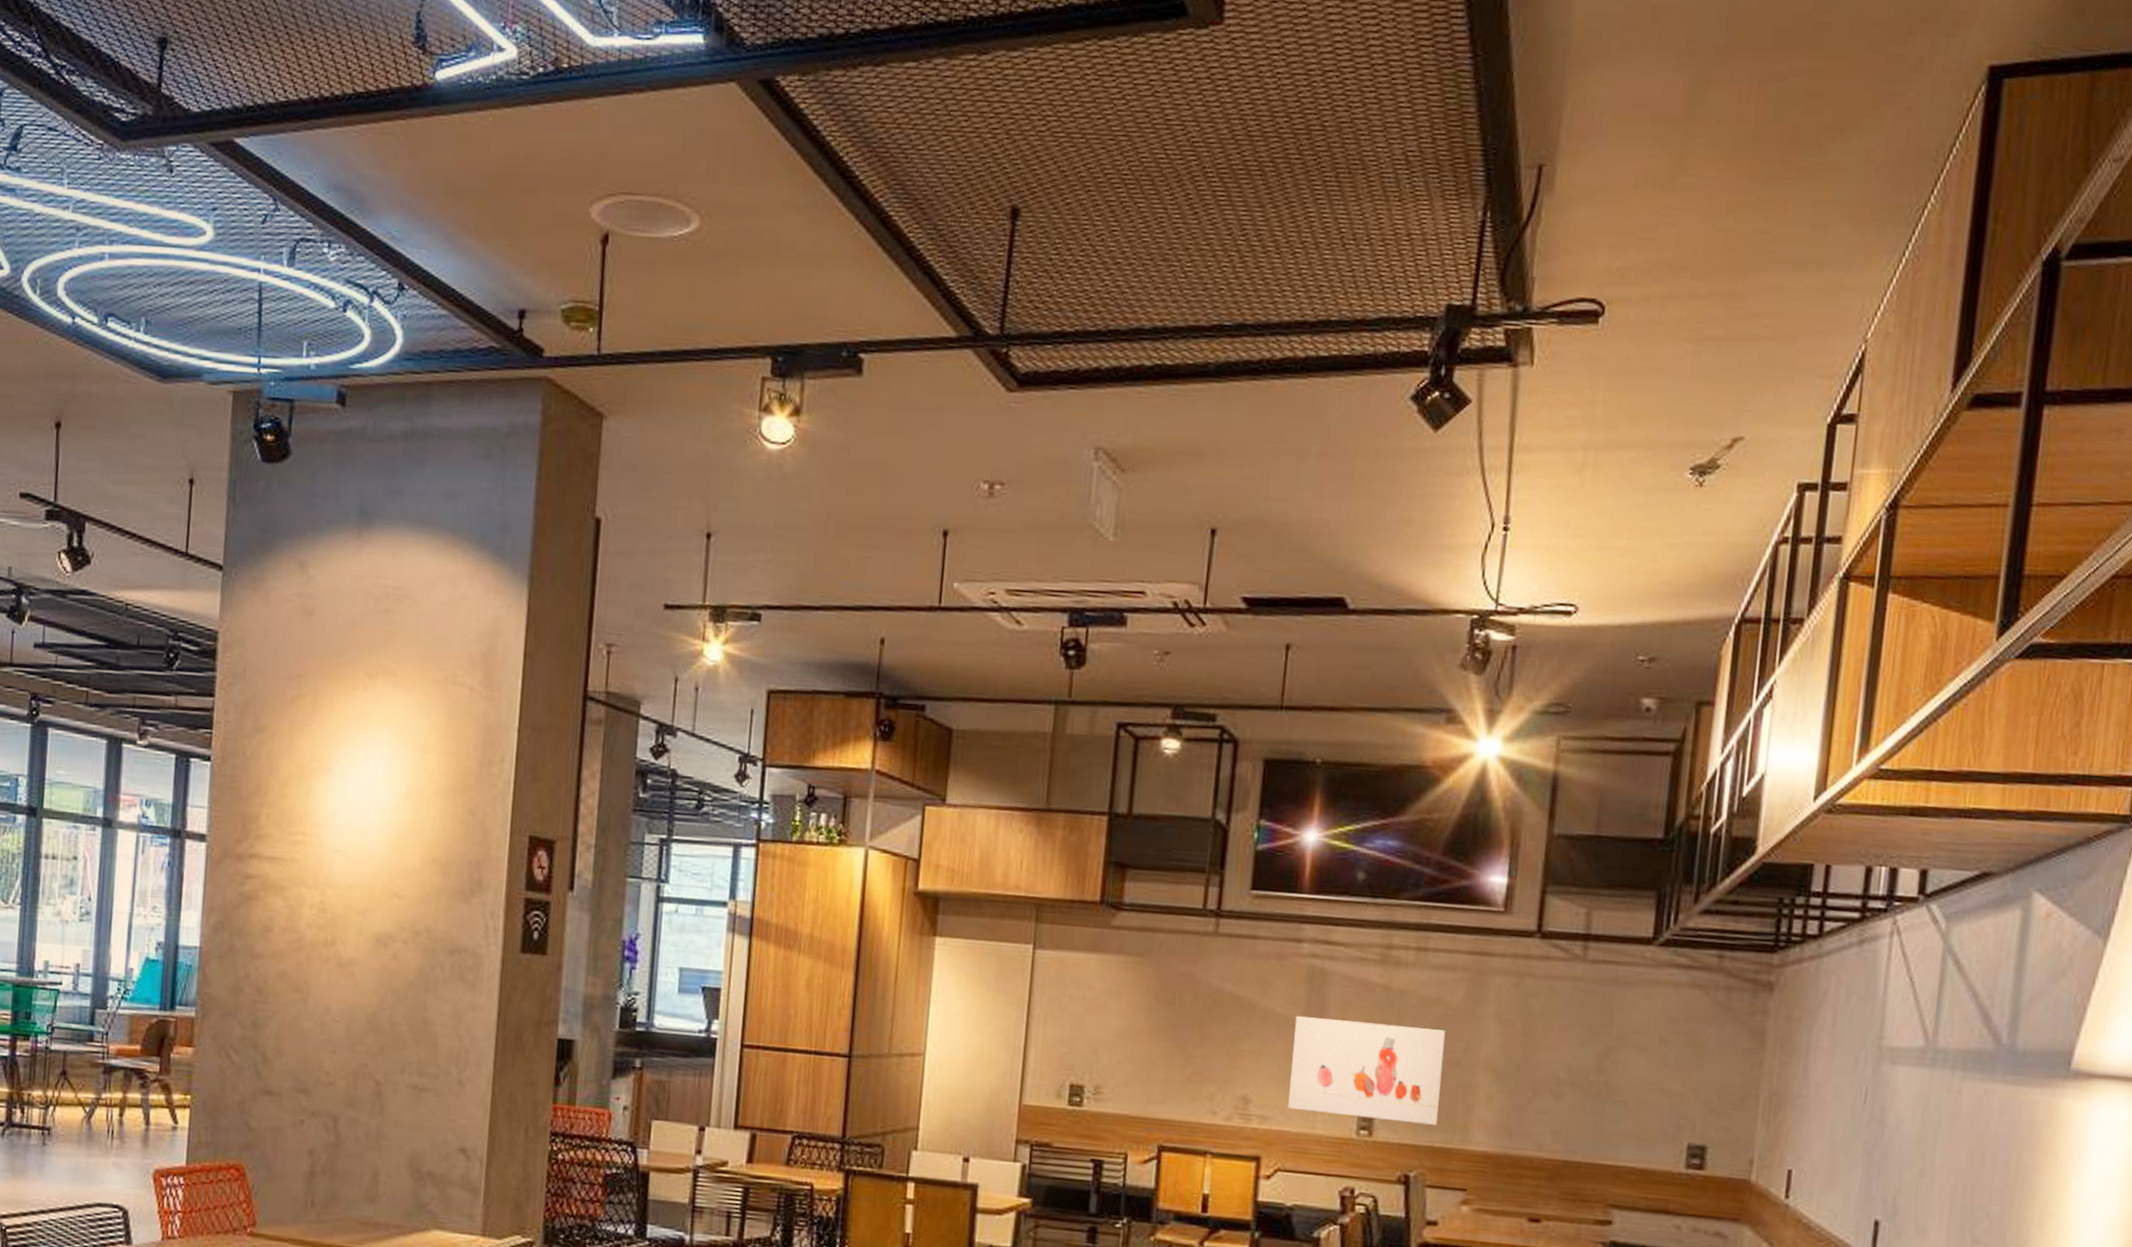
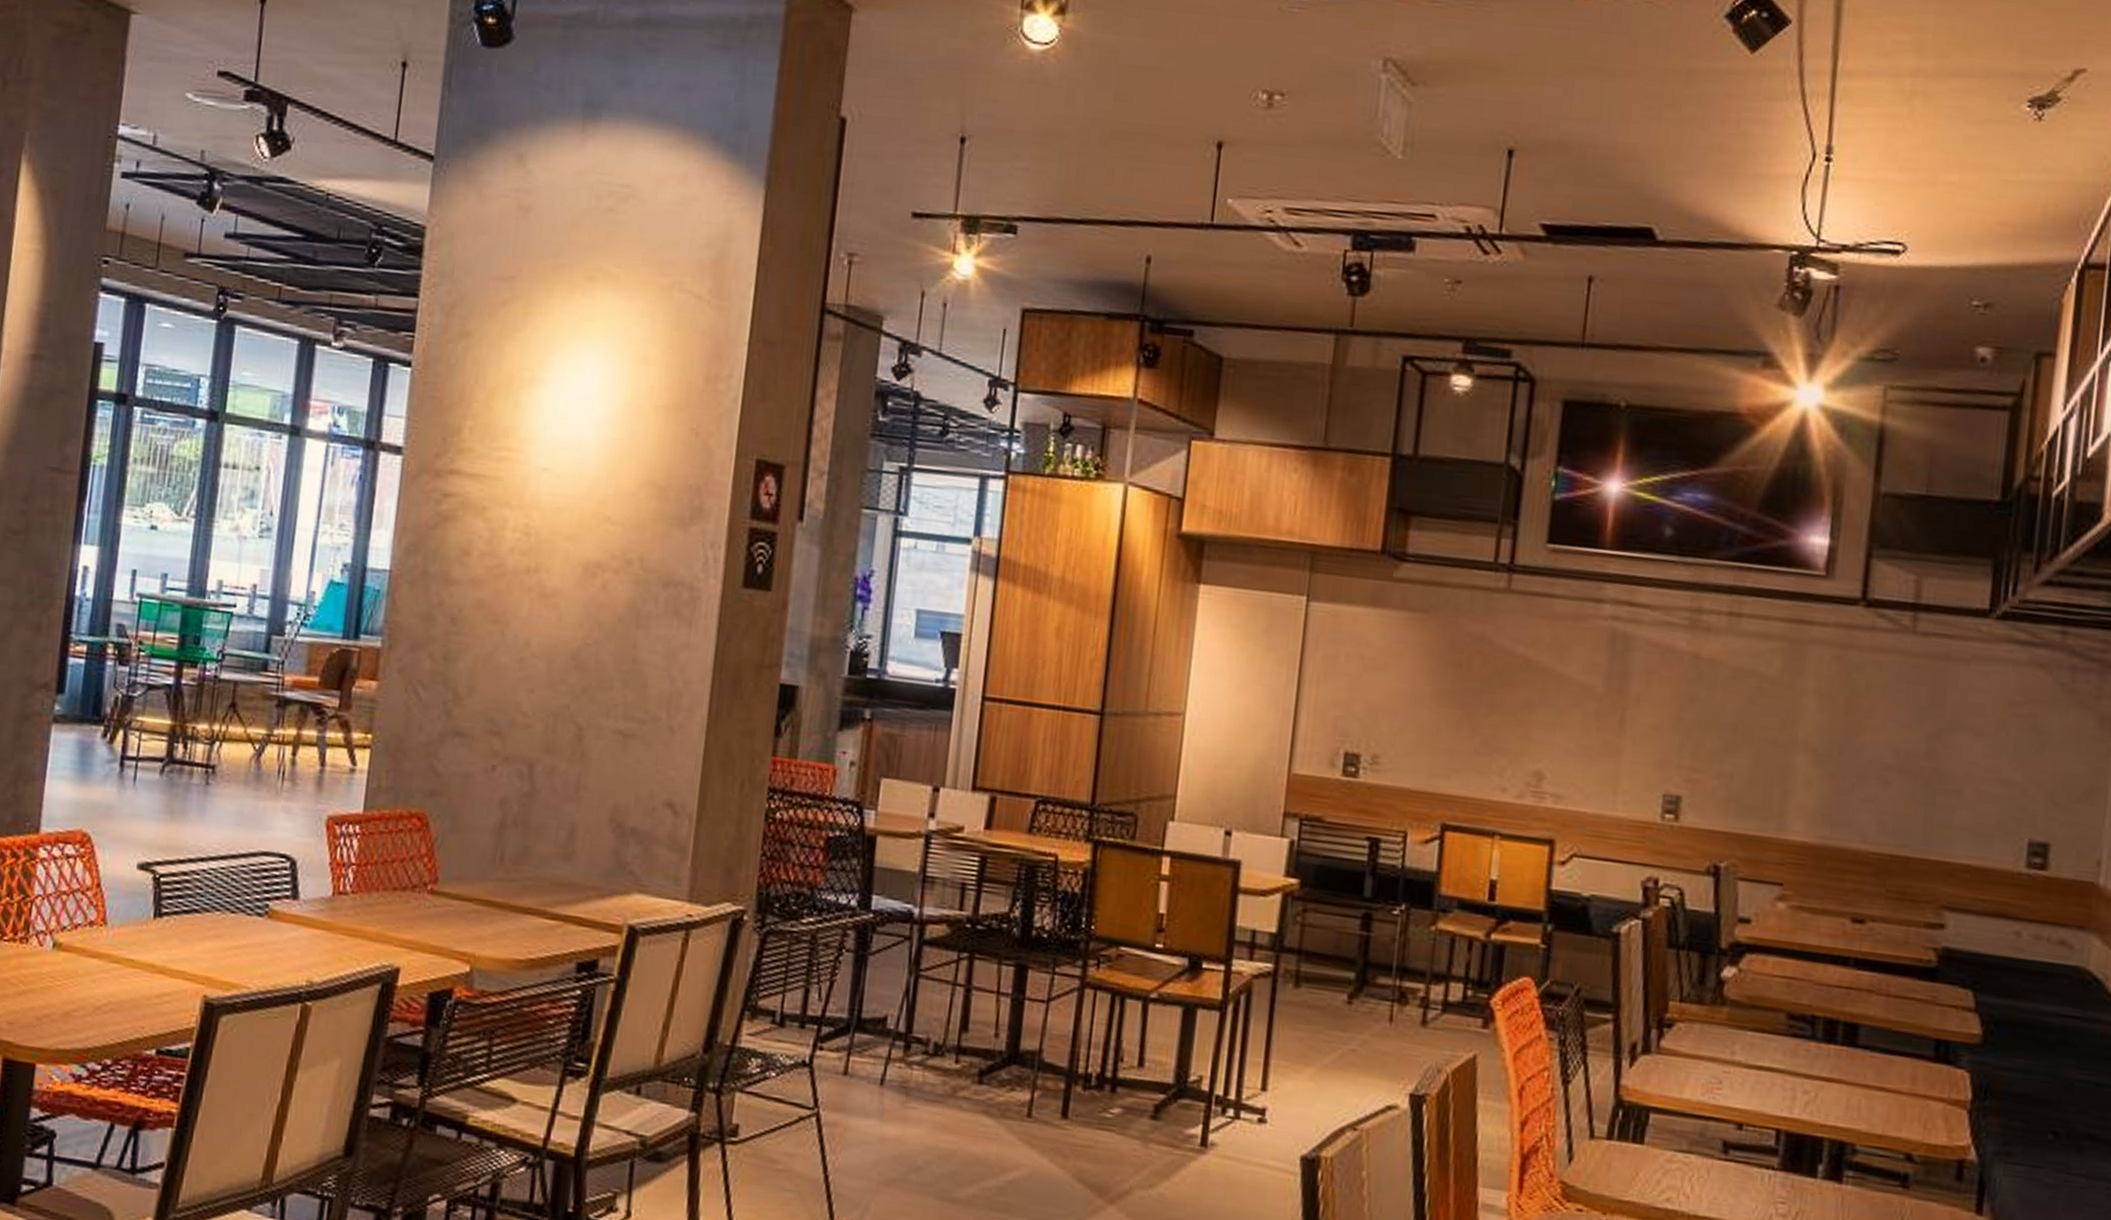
wall art: present [1288,1015,1446,1125] -> none [1585,683,1761,811]

